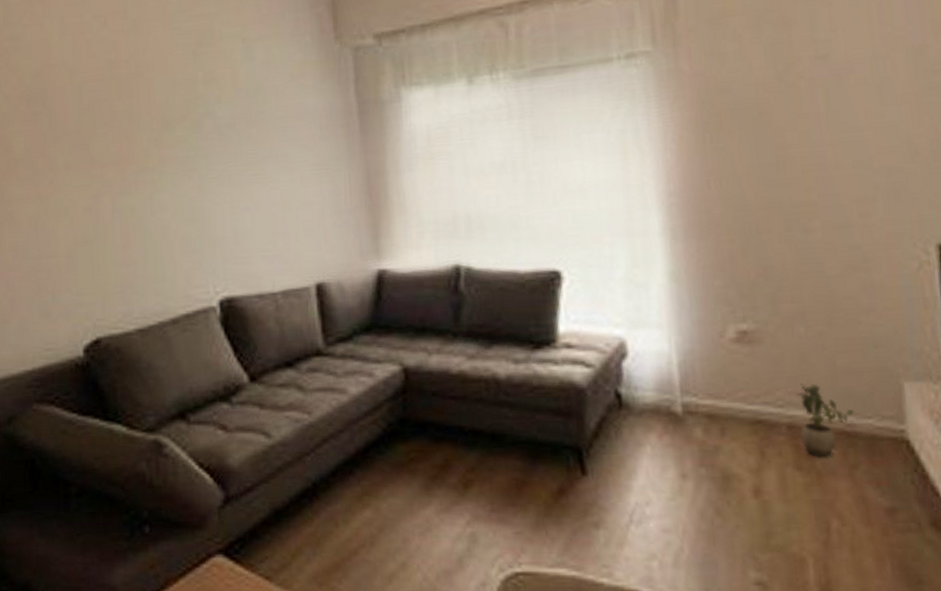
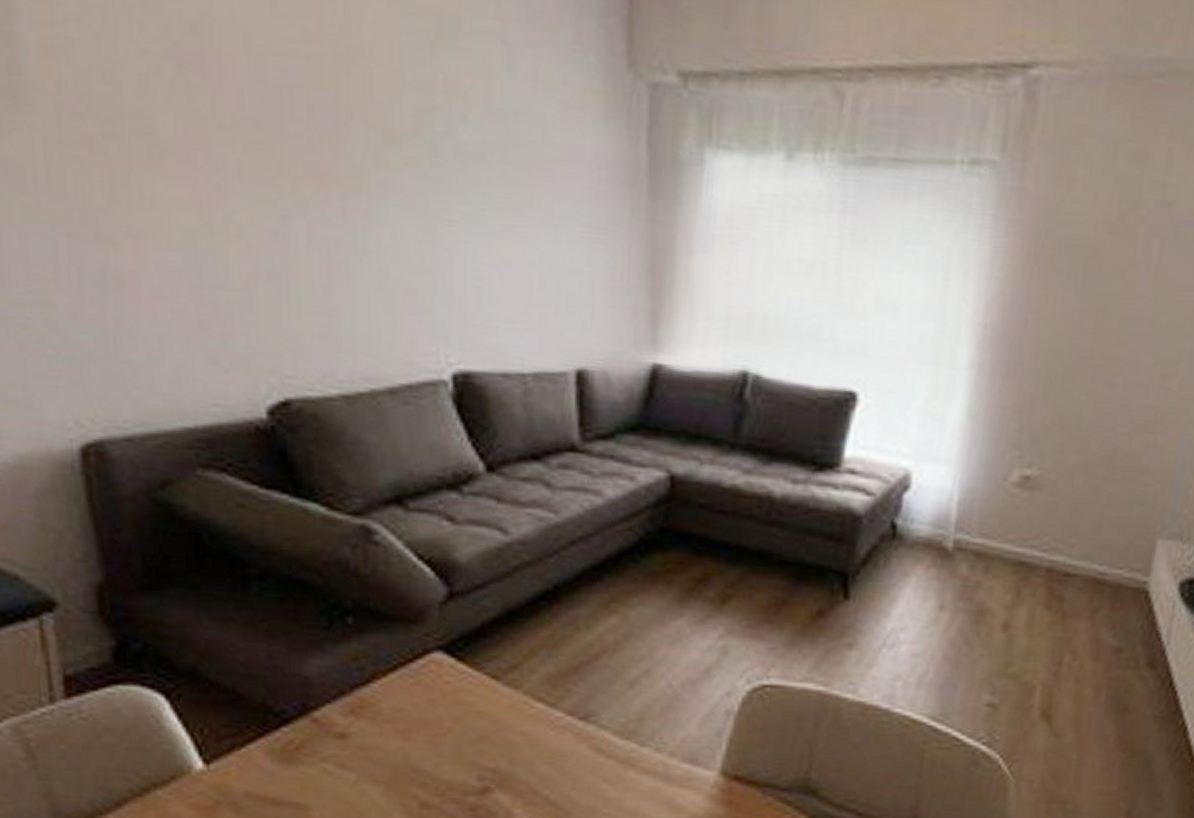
potted plant: present [796,384,855,457] -> none [1056,532,1109,600]

